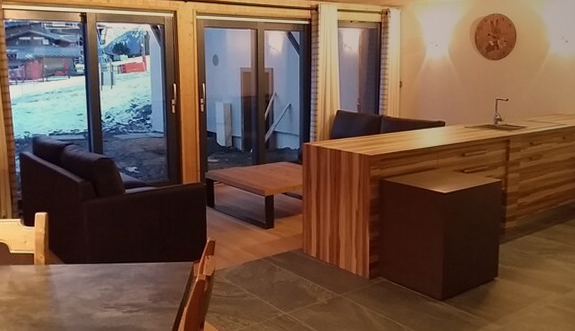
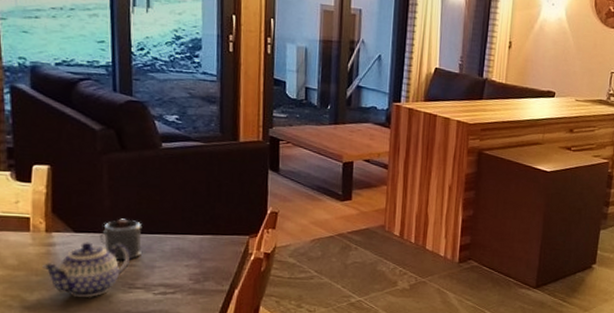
teapot: none [43,271,105,316] -> present [42,242,130,297]
paint can: none [83,251,113,285] -> present [100,218,143,261]

